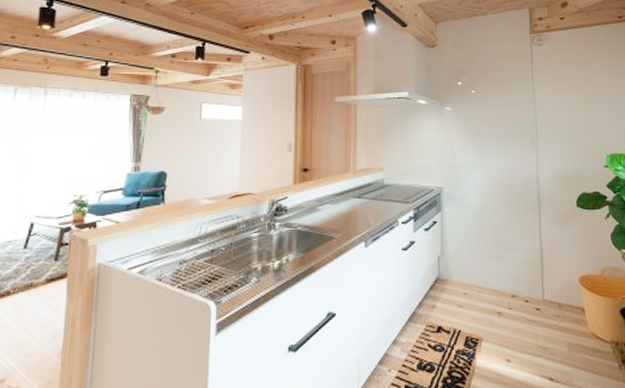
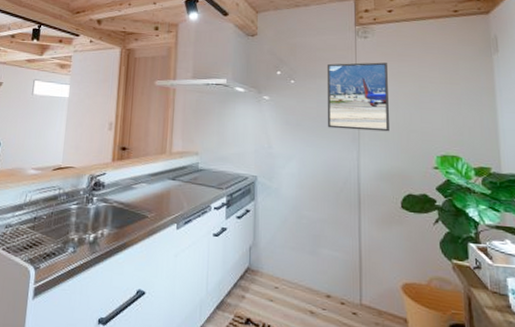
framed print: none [505,69,564,135] -> present [326,62,389,132]

